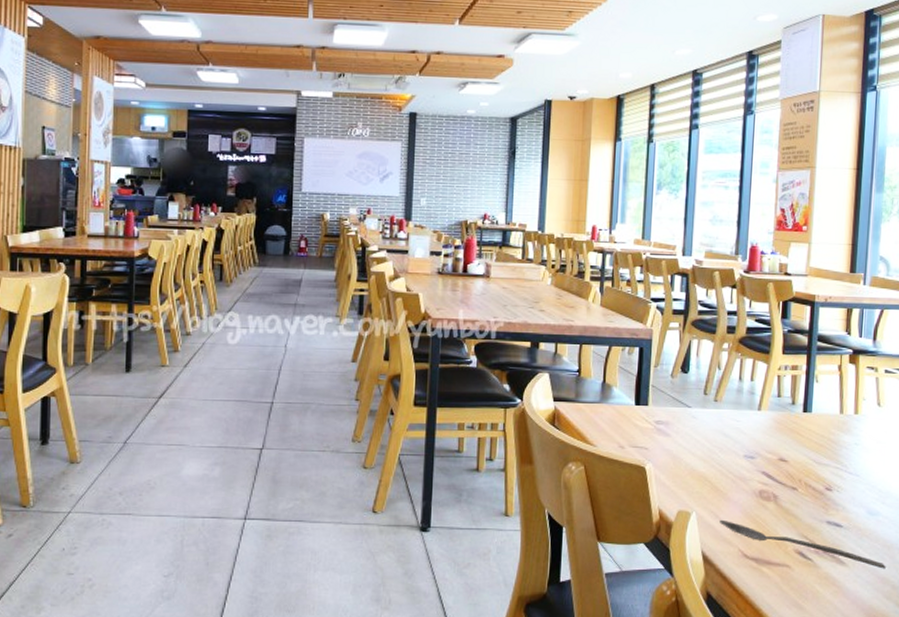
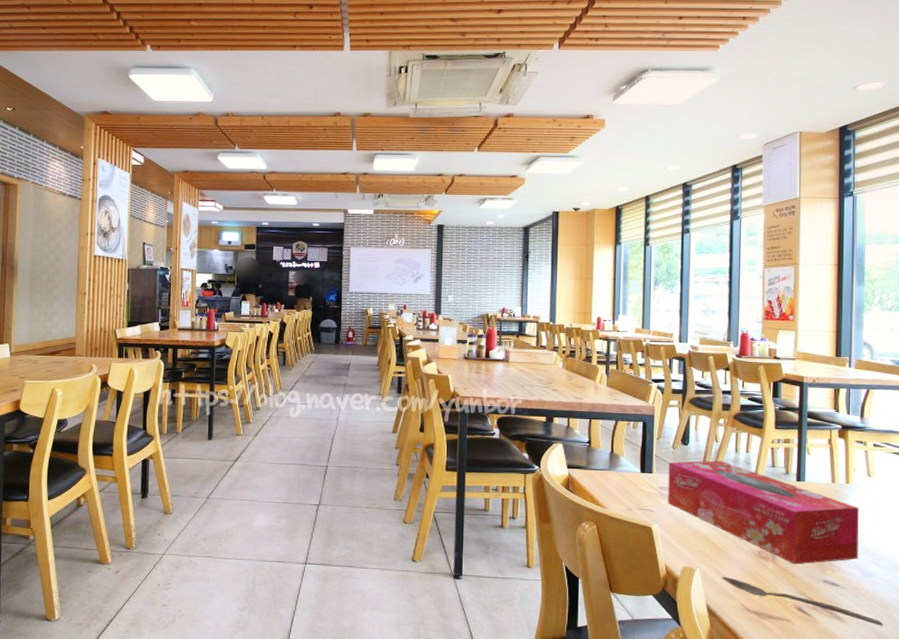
tissue box: none [664,390,867,504] -> present [668,460,859,564]

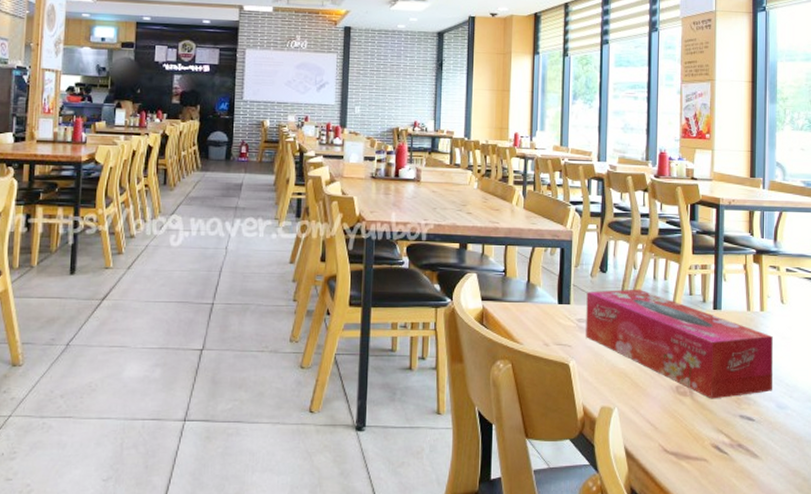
spoon: present [722,576,883,626] -> none [640,415,796,462]

